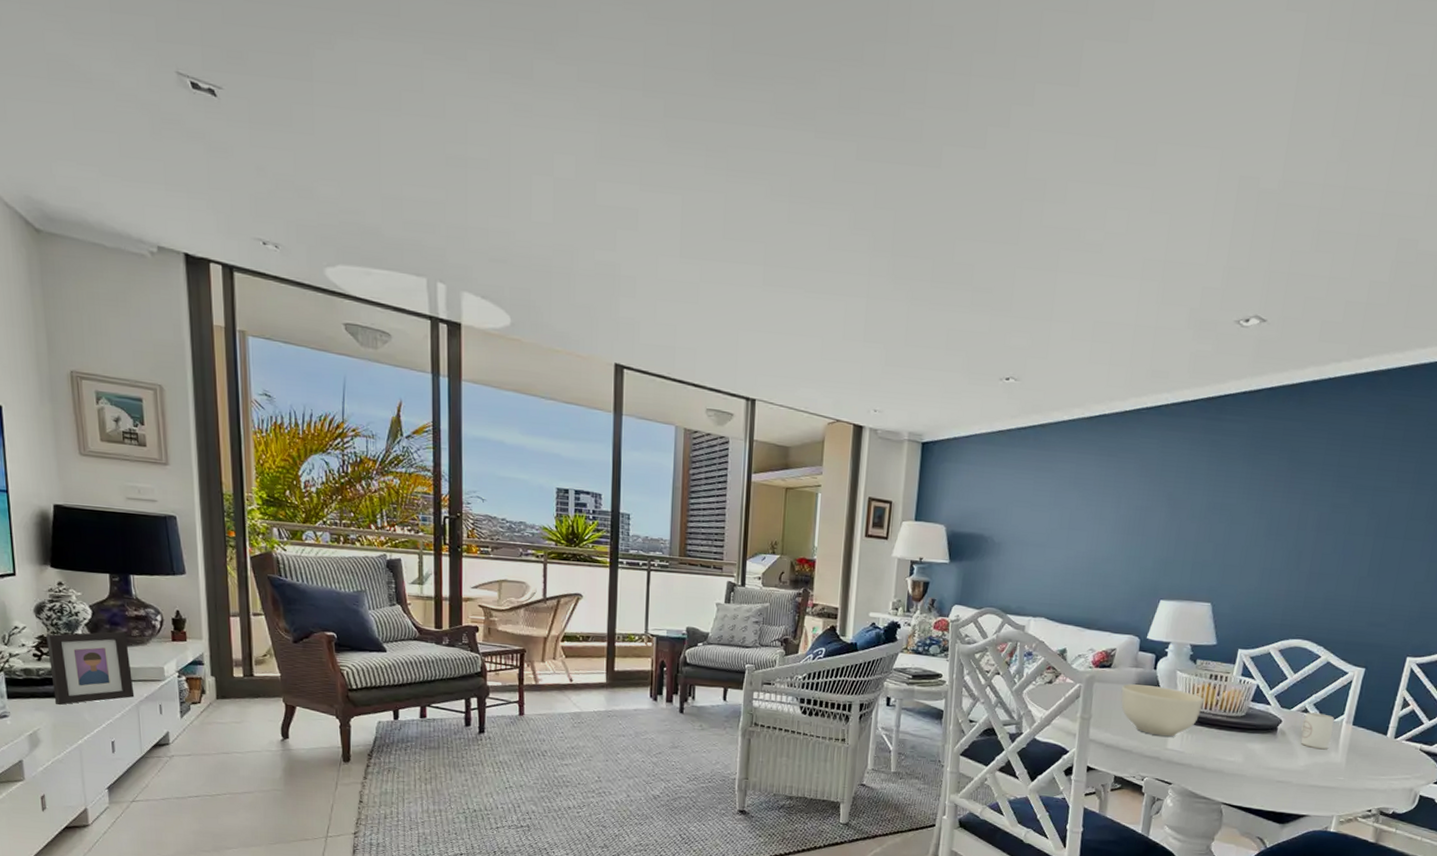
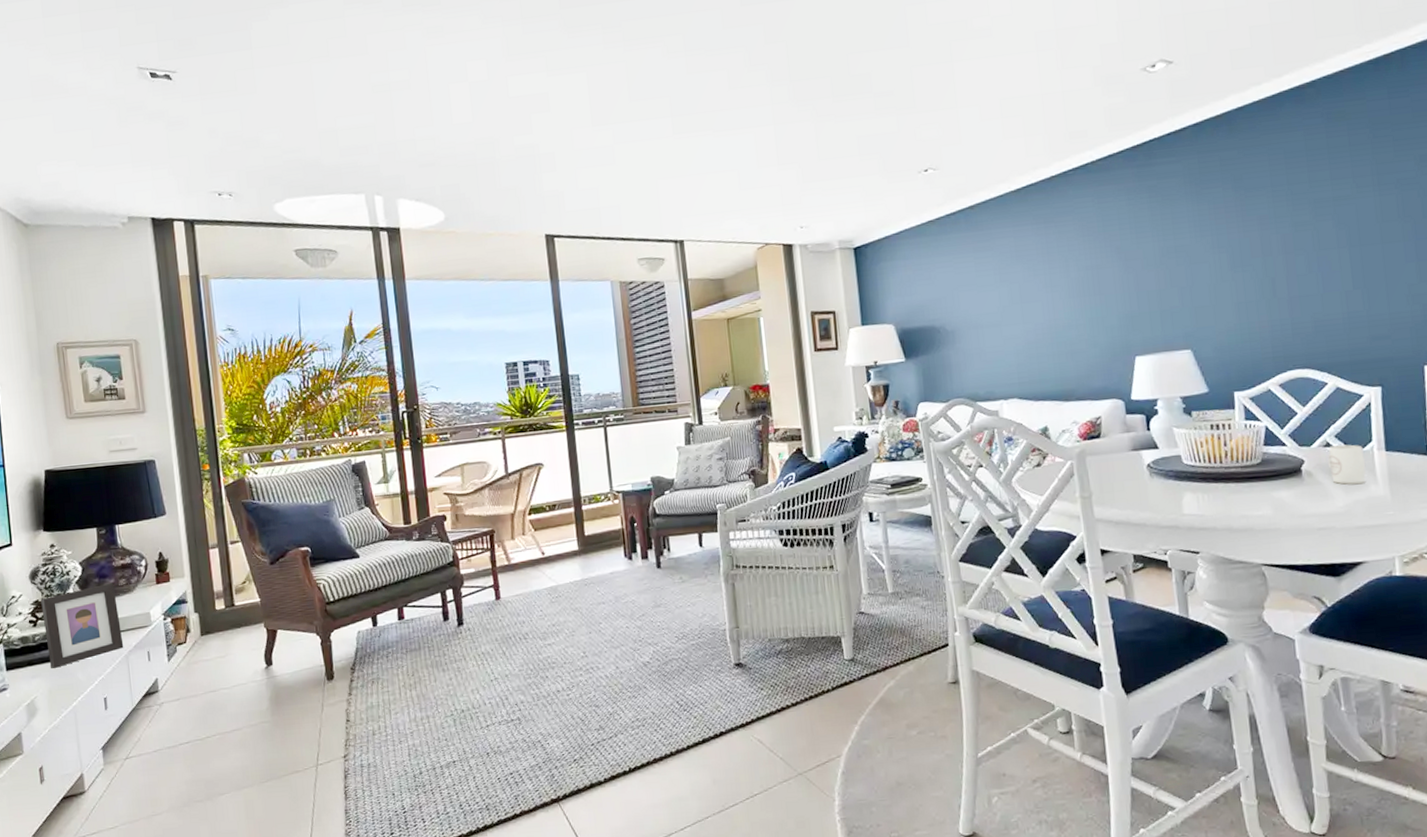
bowl: present [1121,684,1204,737] -> none [1117,447,1212,502]

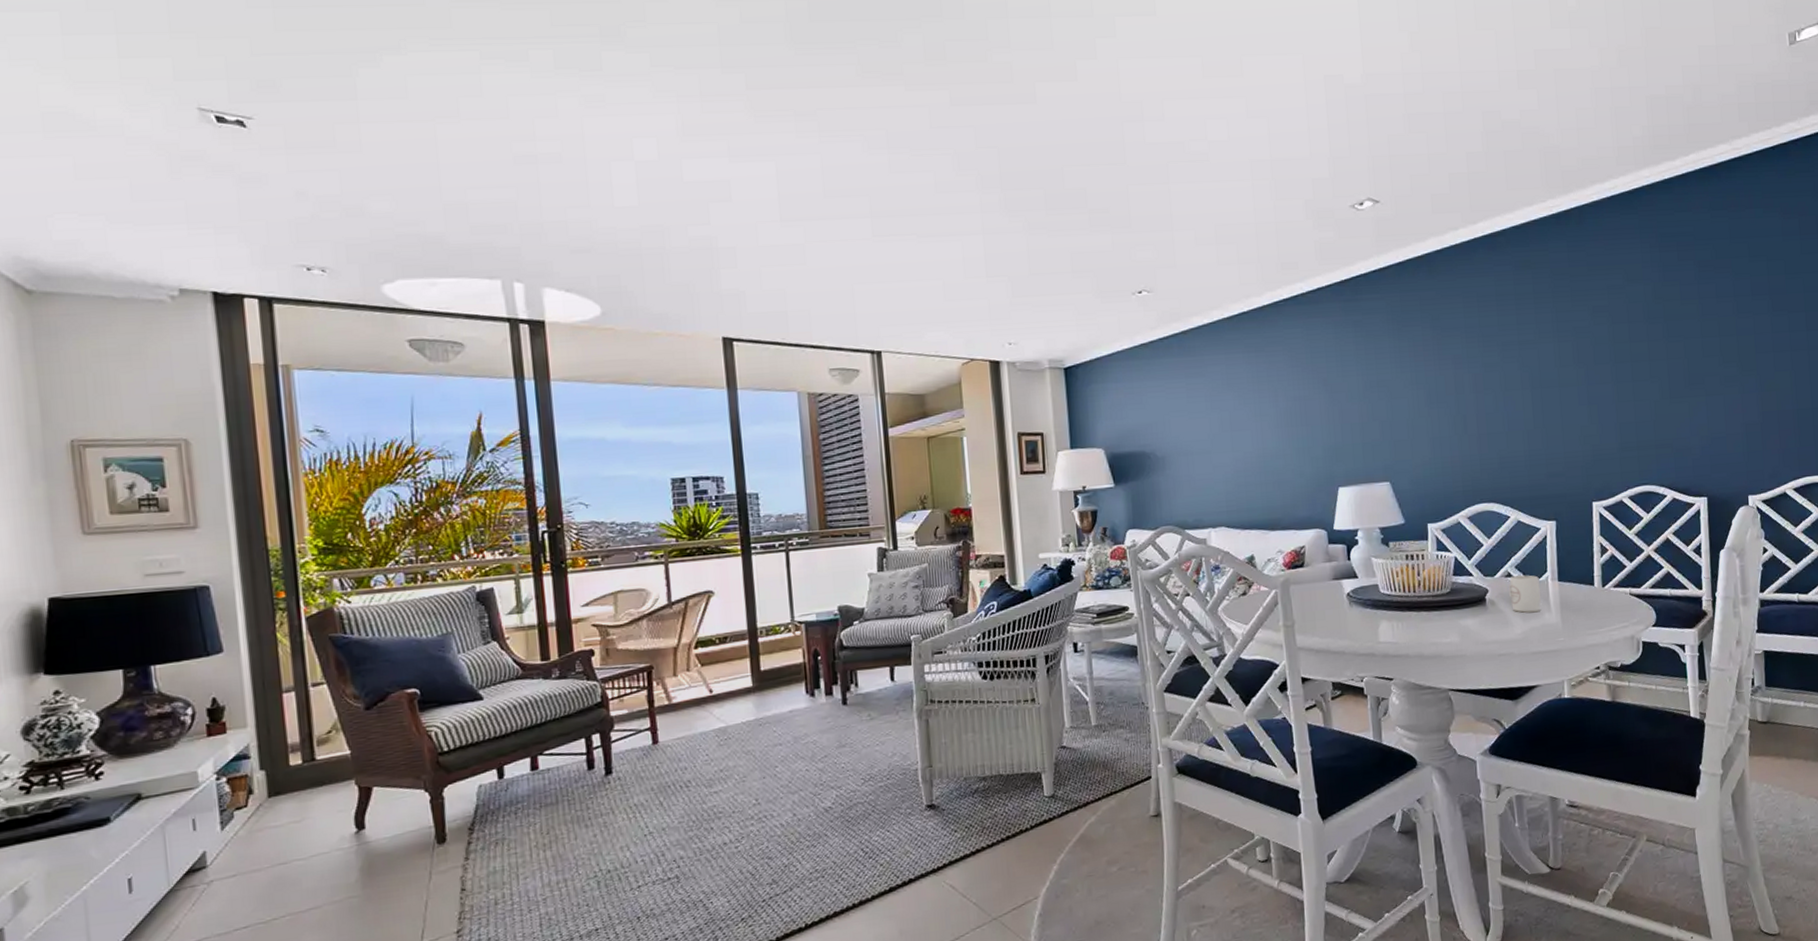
picture frame: present [40,582,124,668] -> none [37,736,159,845]

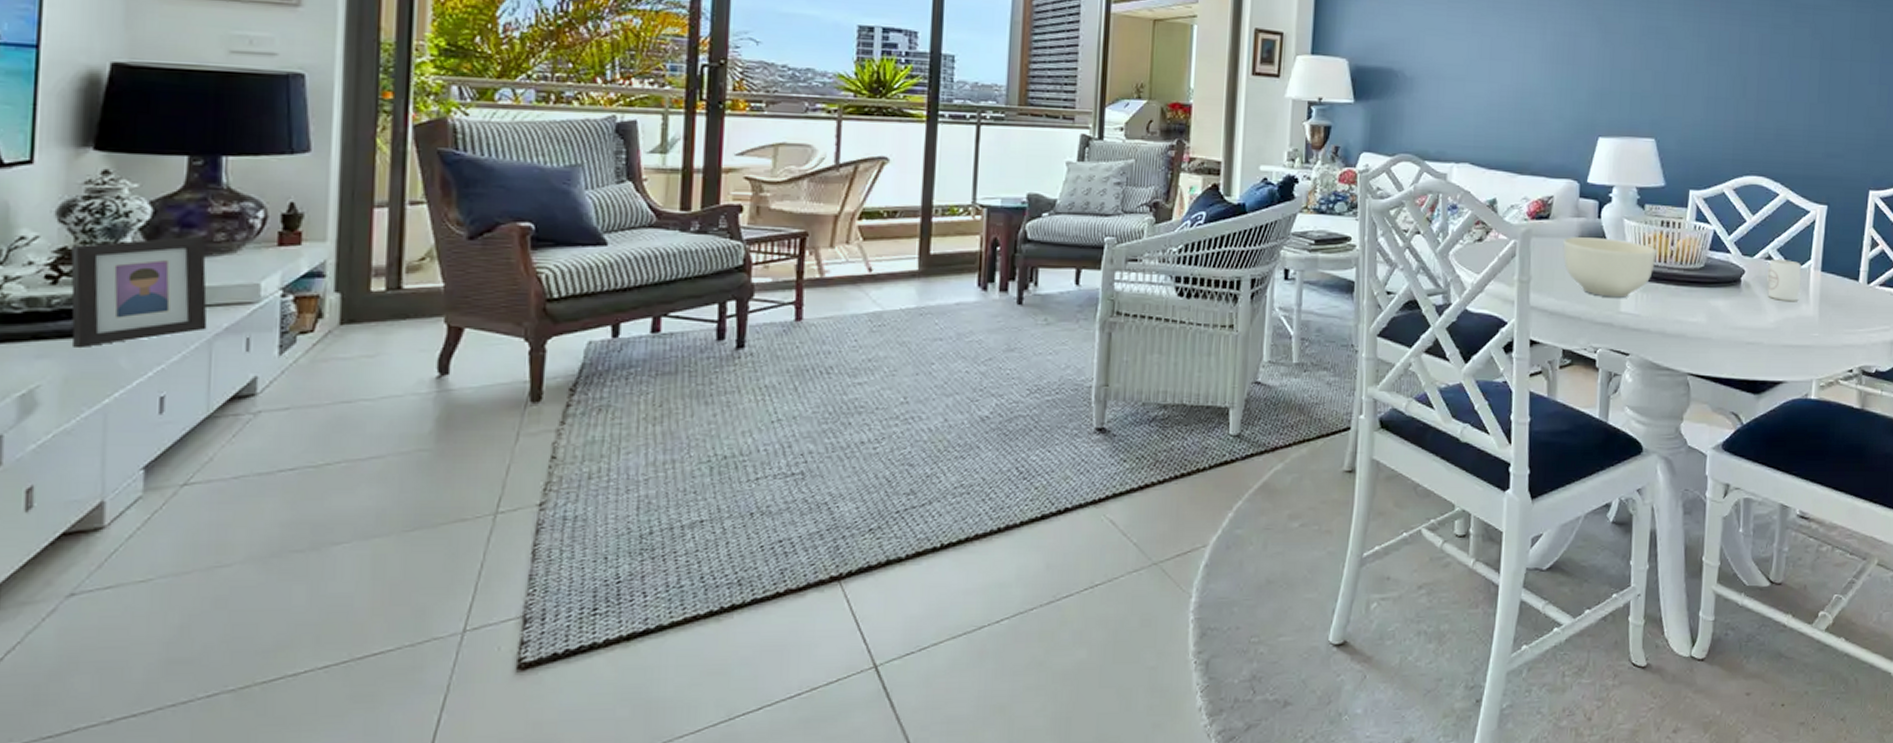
picture frame: none [37,736,159,845] -> present [70,235,208,347]
bowl: none [1319,577,1406,630] -> present [1563,236,1657,298]

